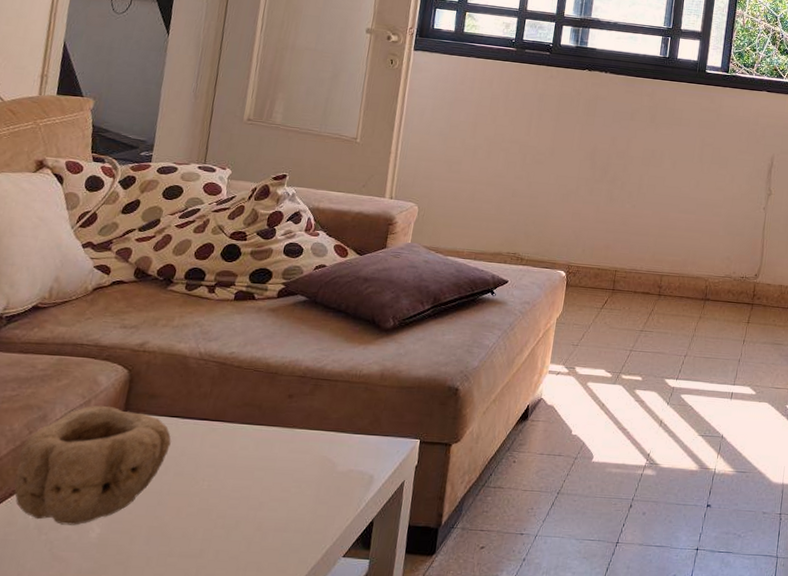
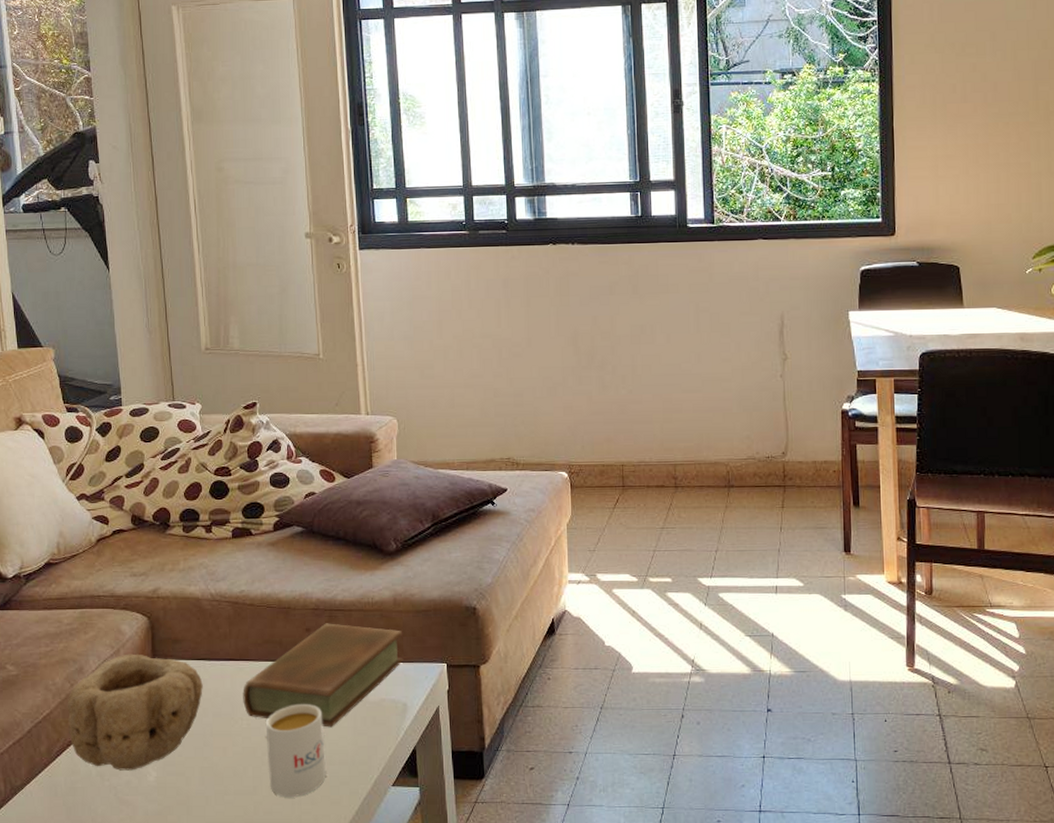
book: none [208,391,383,495] -> present [243,623,404,728]
mug: none [217,469,287,562] -> present [265,704,326,797]

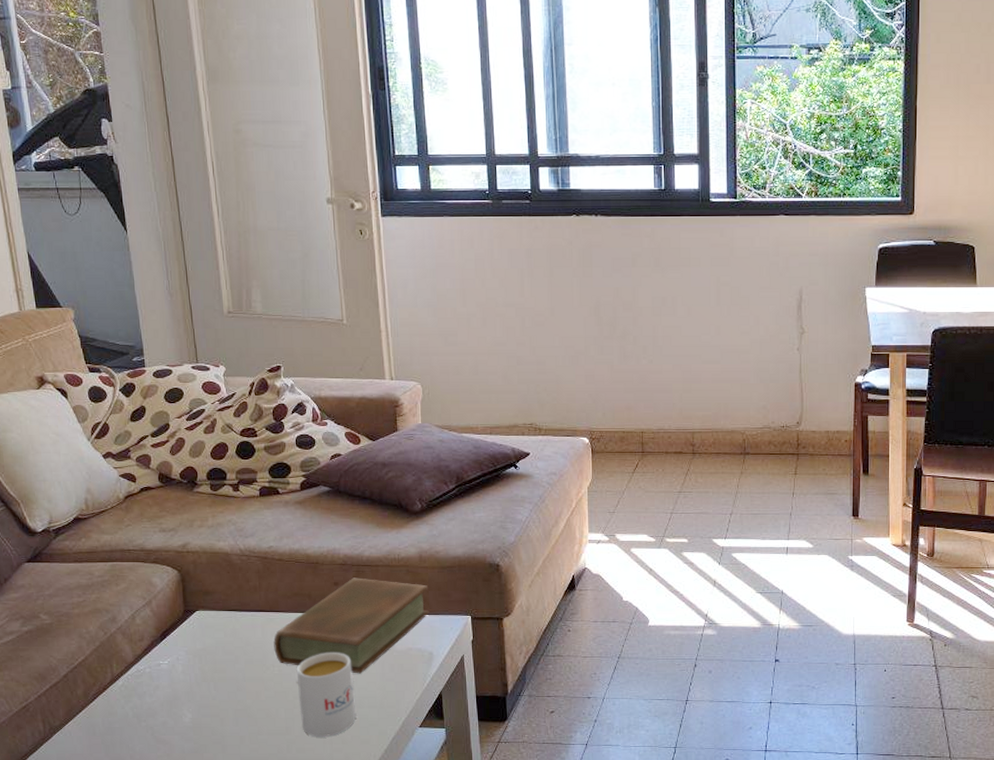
bowl: present [67,654,203,771] -> none [101,604,235,712]

